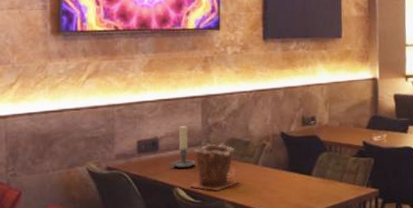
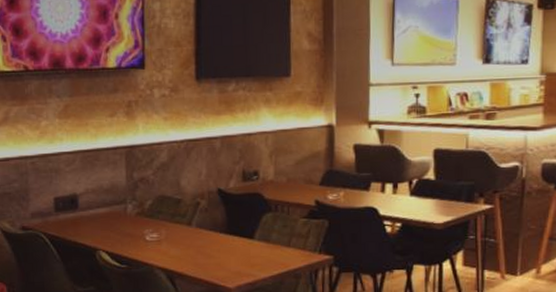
candle holder: present [169,125,196,169] -> none [90,180,121,230]
plant pot: present [189,143,239,191] -> none [114,201,170,255]

